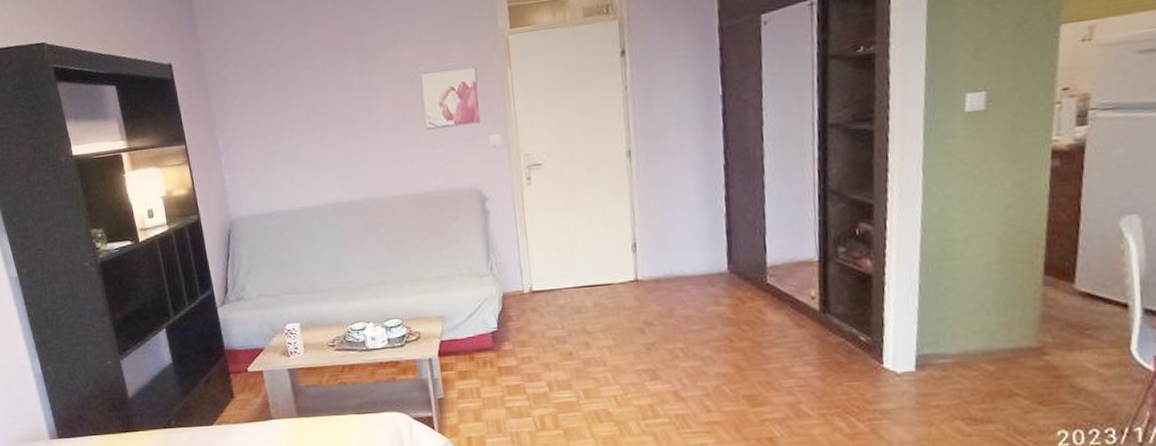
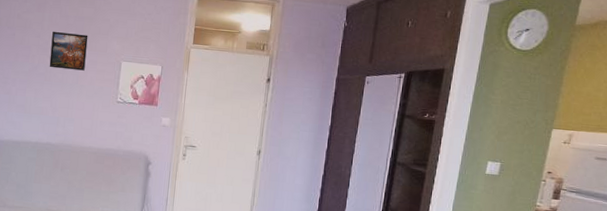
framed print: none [325,50,377,104] -> present [49,31,88,71]

